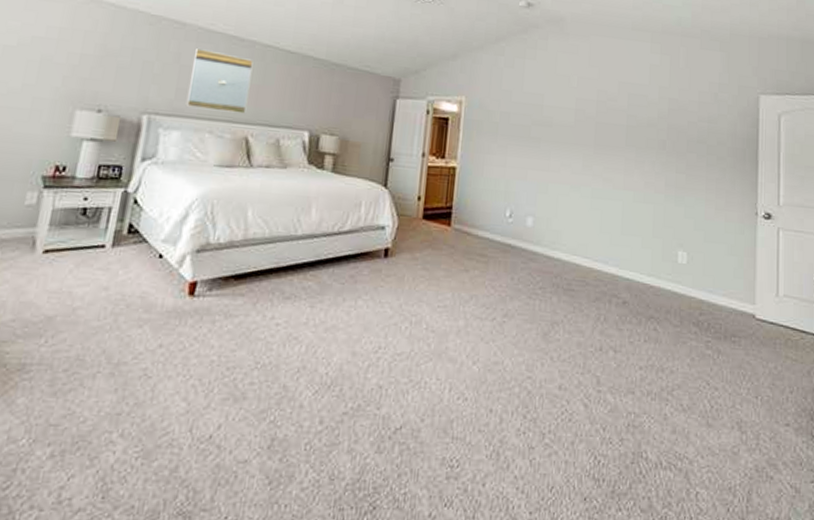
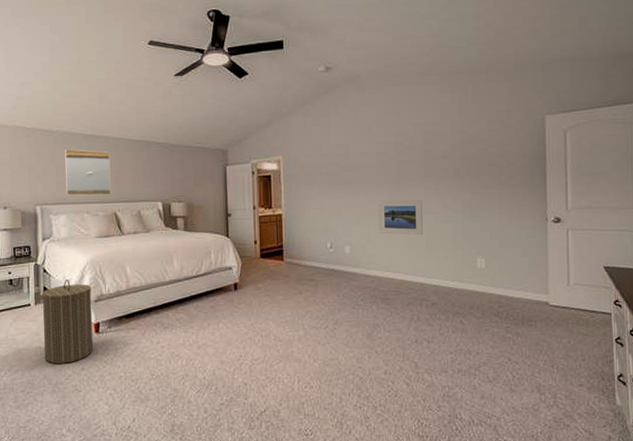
laundry hamper: none [109,216,196,336] -> present [43,279,94,364]
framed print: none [569,166,621,215] -> present [378,200,423,236]

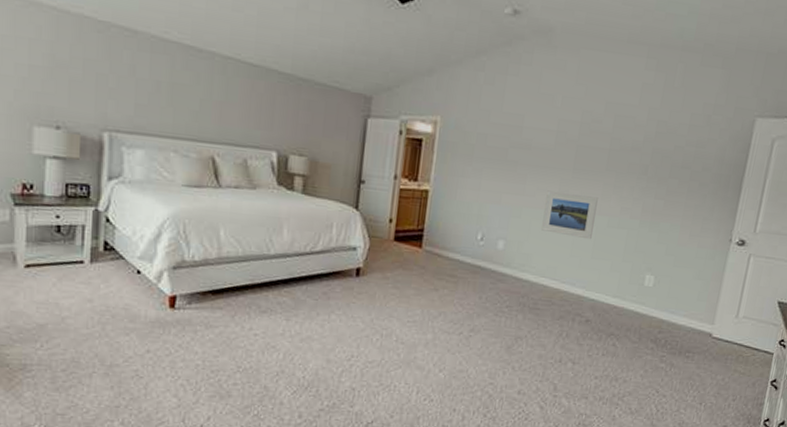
laundry hamper: present [43,279,94,364] -> none [97,234,170,342]
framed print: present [64,149,111,196] -> none [146,60,214,132]

